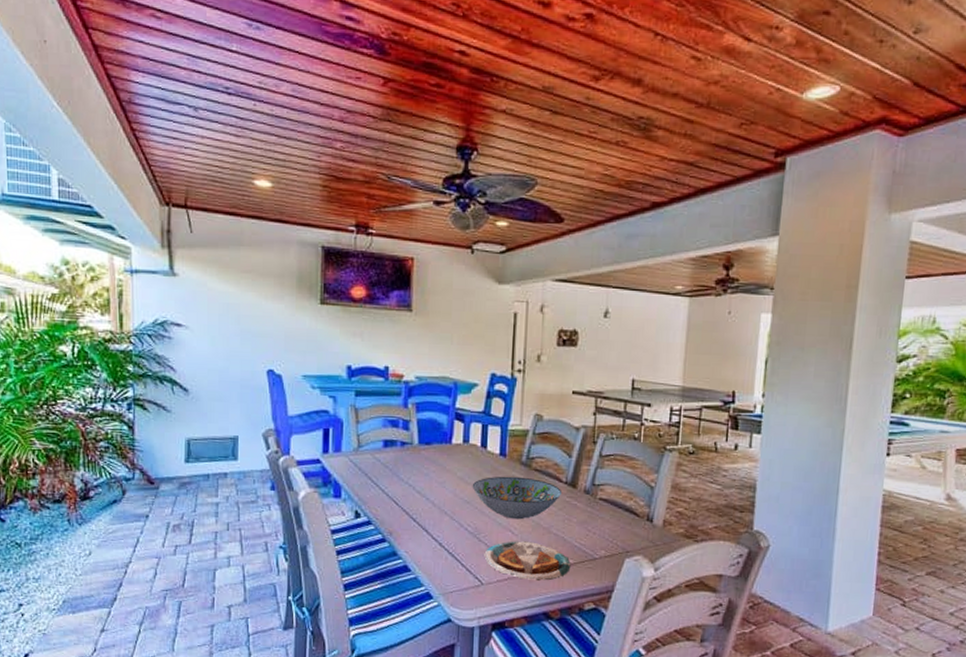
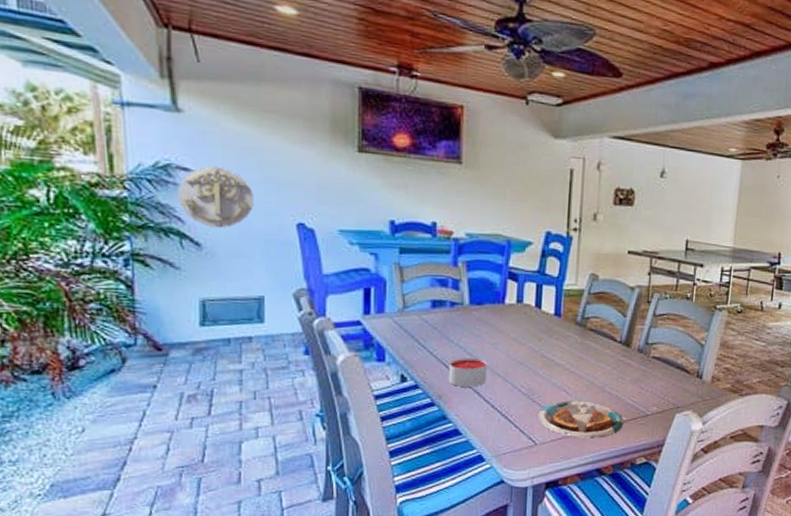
wall decoration: none [172,321,232,376] -> present [178,166,254,228]
candle: none [398,496,436,524] -> present [448,358,488,387]
decorative bowl: present [472,476,563,520] -> none [525,336,617,379]

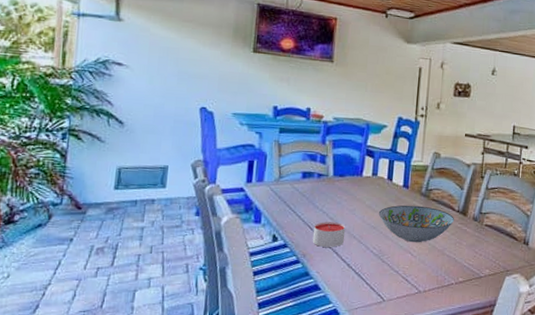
wall decoration: present [178,166,254,228] -> none [111,62,169,110]
decorative bowl: none [525,336,617,379] -> present [378,205,455,243]
plate: present [538,400,624,438] -> none [386,262,461,297]

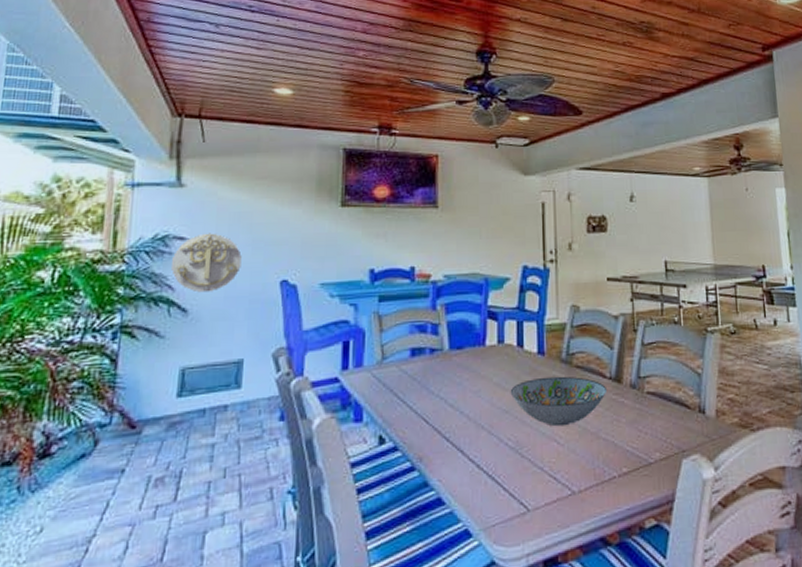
wall decoration: none [111,62,169,110] -> present [171,233,242,293]
candle: present [312,221,346,247] -> none [429,410,471,445]

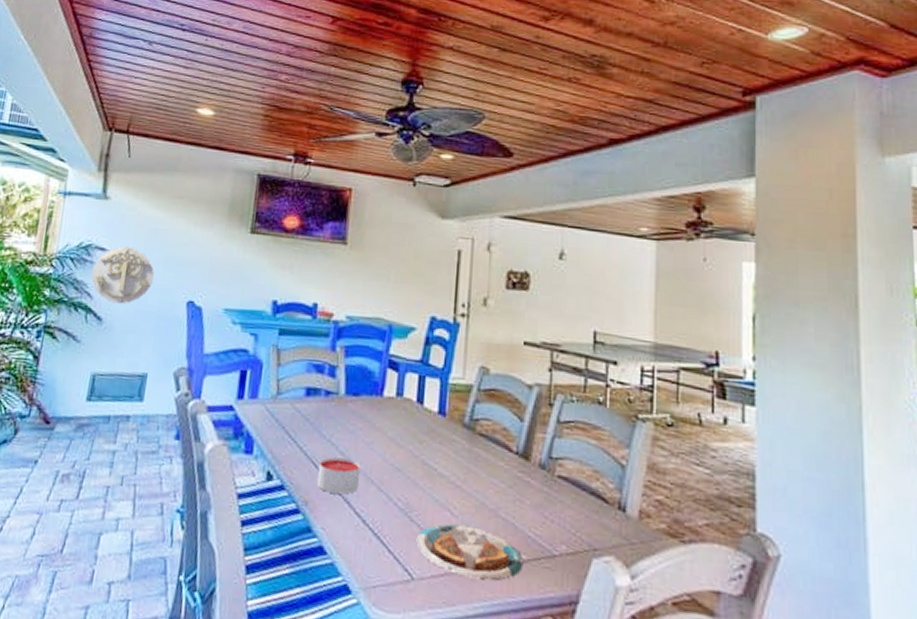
candle: none [429,410,471,445] -> present [316,457,361,494]
decorative bowl: present [510,376,608,427] -> none [404,439,513,497]
plate: none [528,451,625,499] -> present [416,524,524,581]

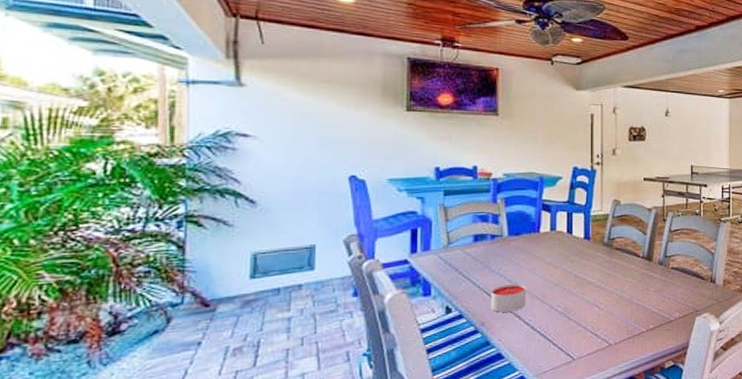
wall decoration: present [91,246,154,304] -> none [236,131,309,186]
plate: present [416,524,524,581] -> none [574,313,651,350]

